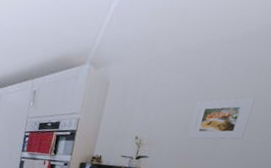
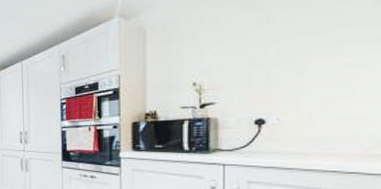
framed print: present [188,98,255,140] -> none [259,14,336,75]

